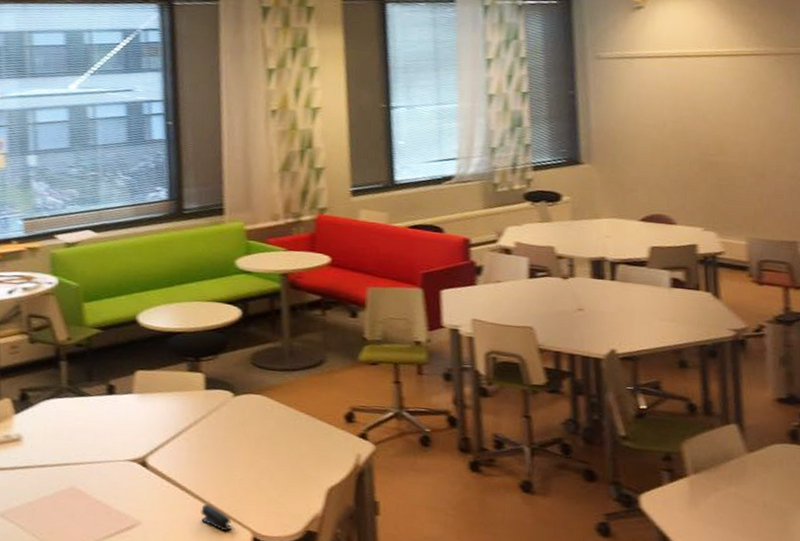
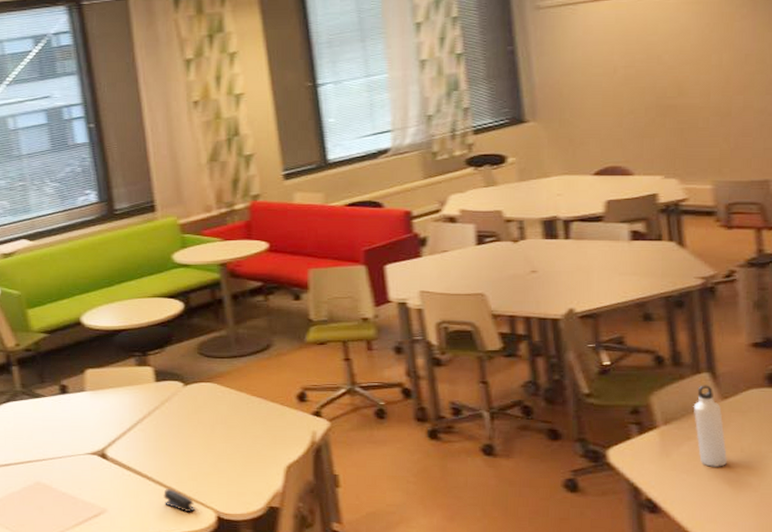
water bottle: none [721,436,751,521] -> present [693,385,727,467]

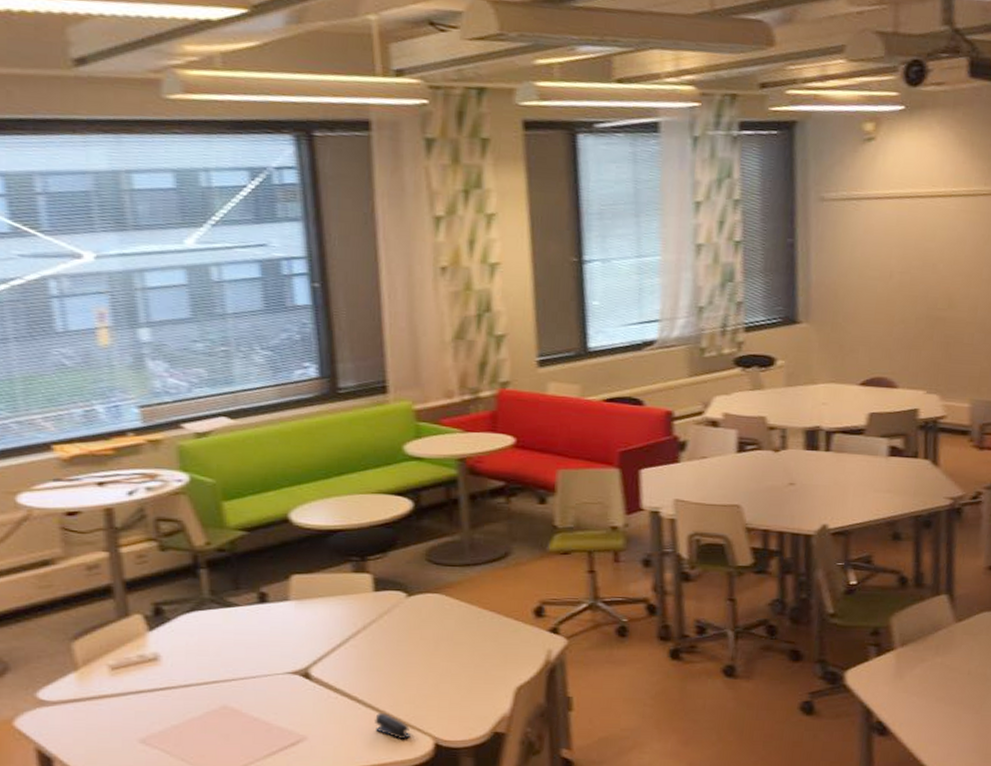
water bottle: present [693,385,727,467] -> none [929,607,955,689]

